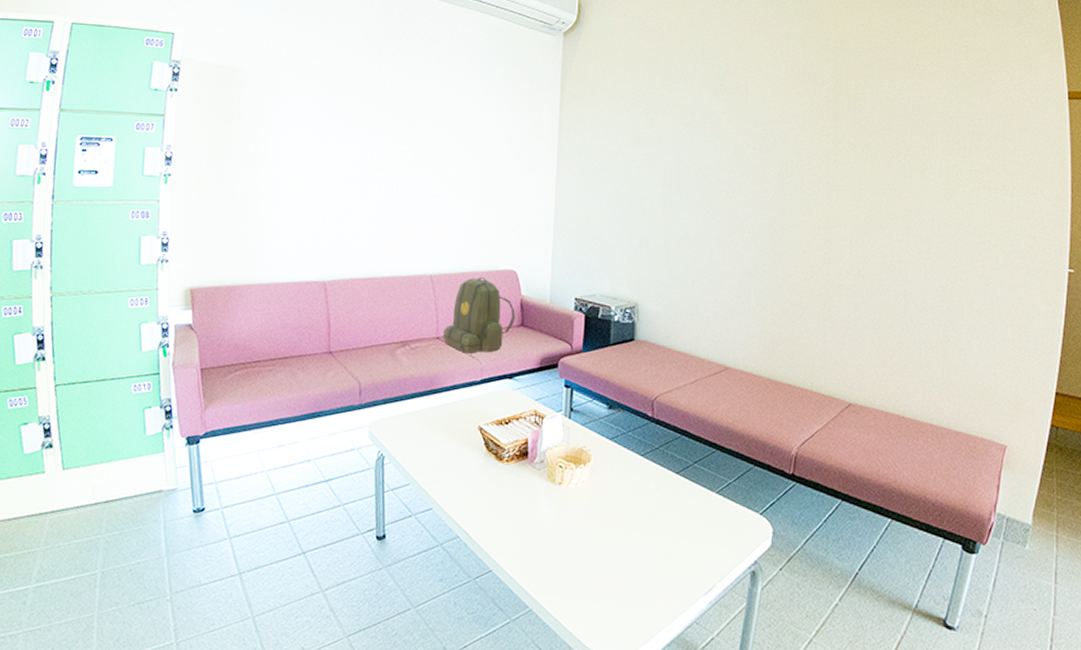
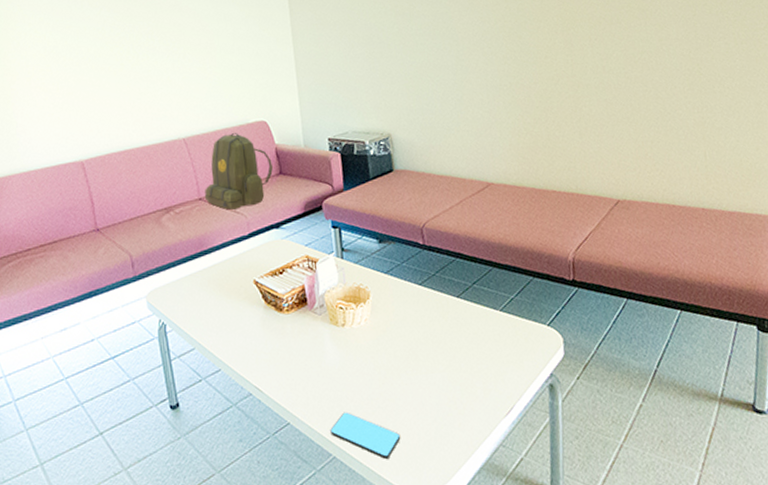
mobile phone: none [530,568,599,619] -> present [330,412,401,459]

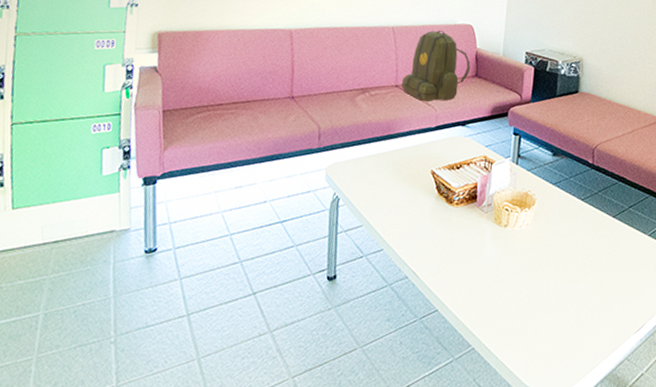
mobile phone: present [330,412,401,459] -> none [474,307,538,357]

